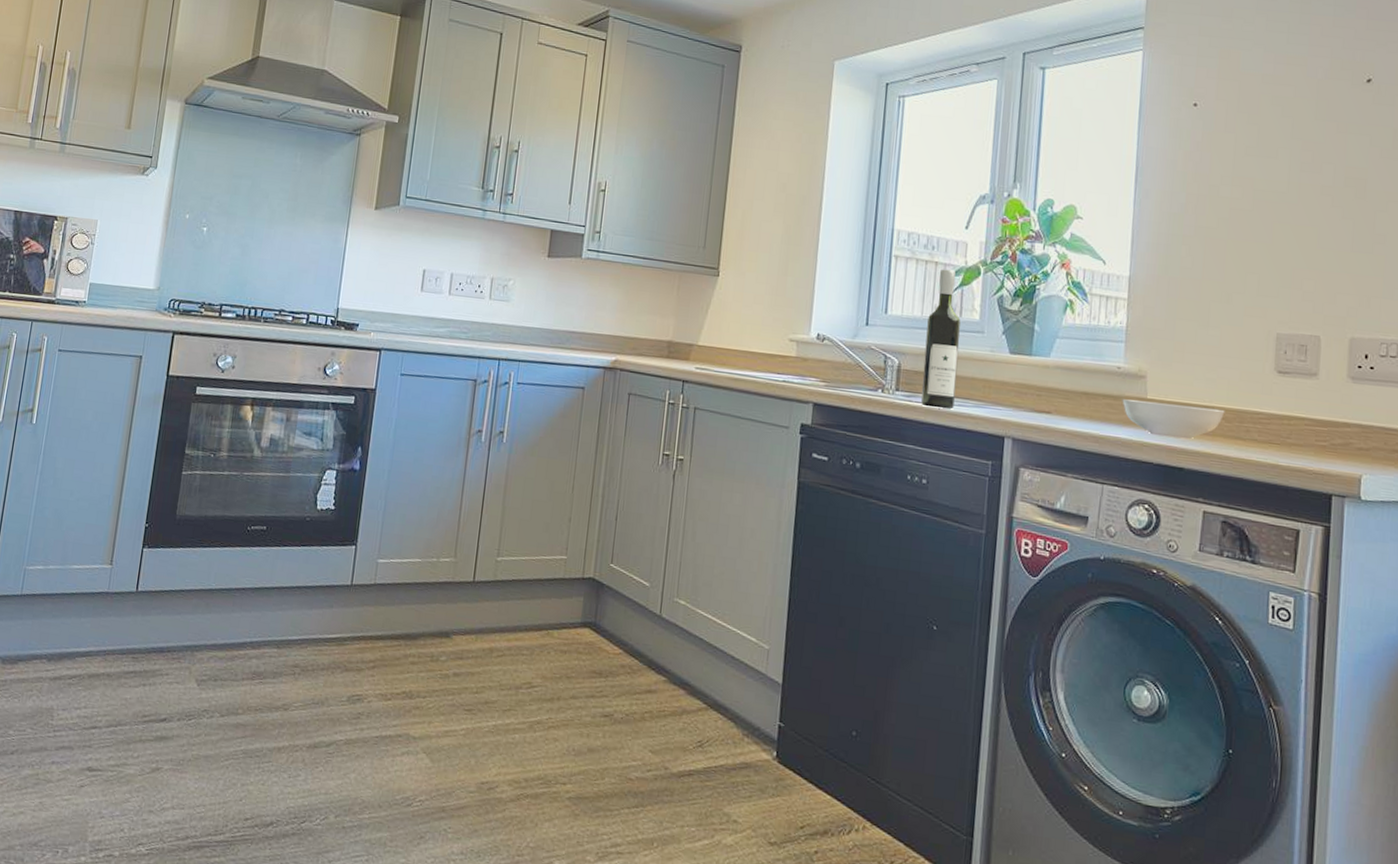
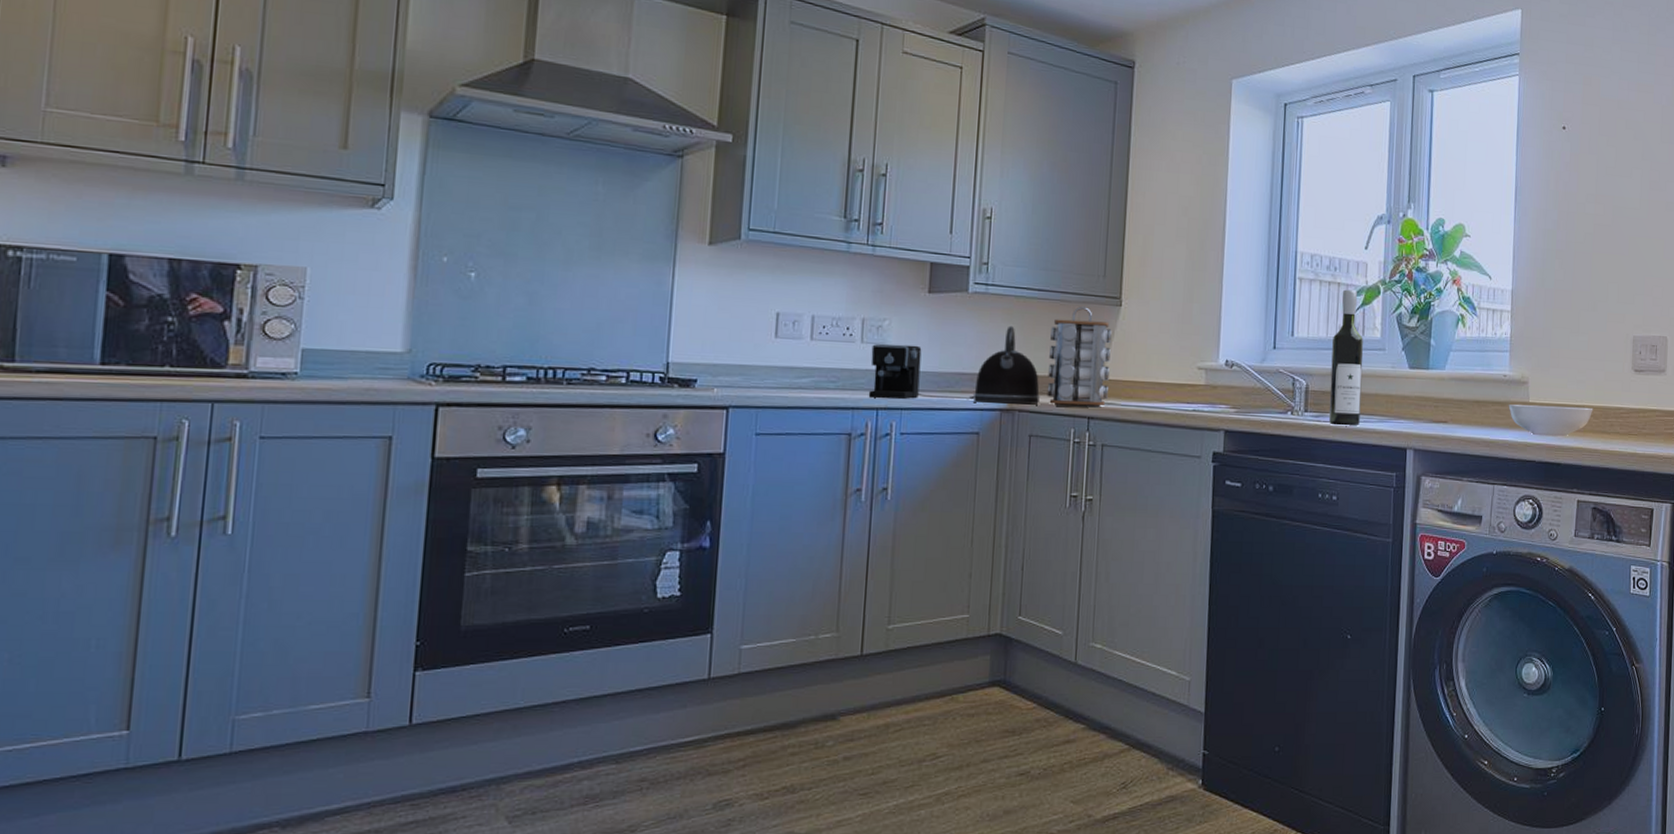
coffee maker: none [492,301,583,356] -> present [868,343,975,400]
kettle: none [580,290,641,366] -> present [972,325,1041,405]
spice rack: none [646,275,709,372] -> present [1047,306,1112,408]

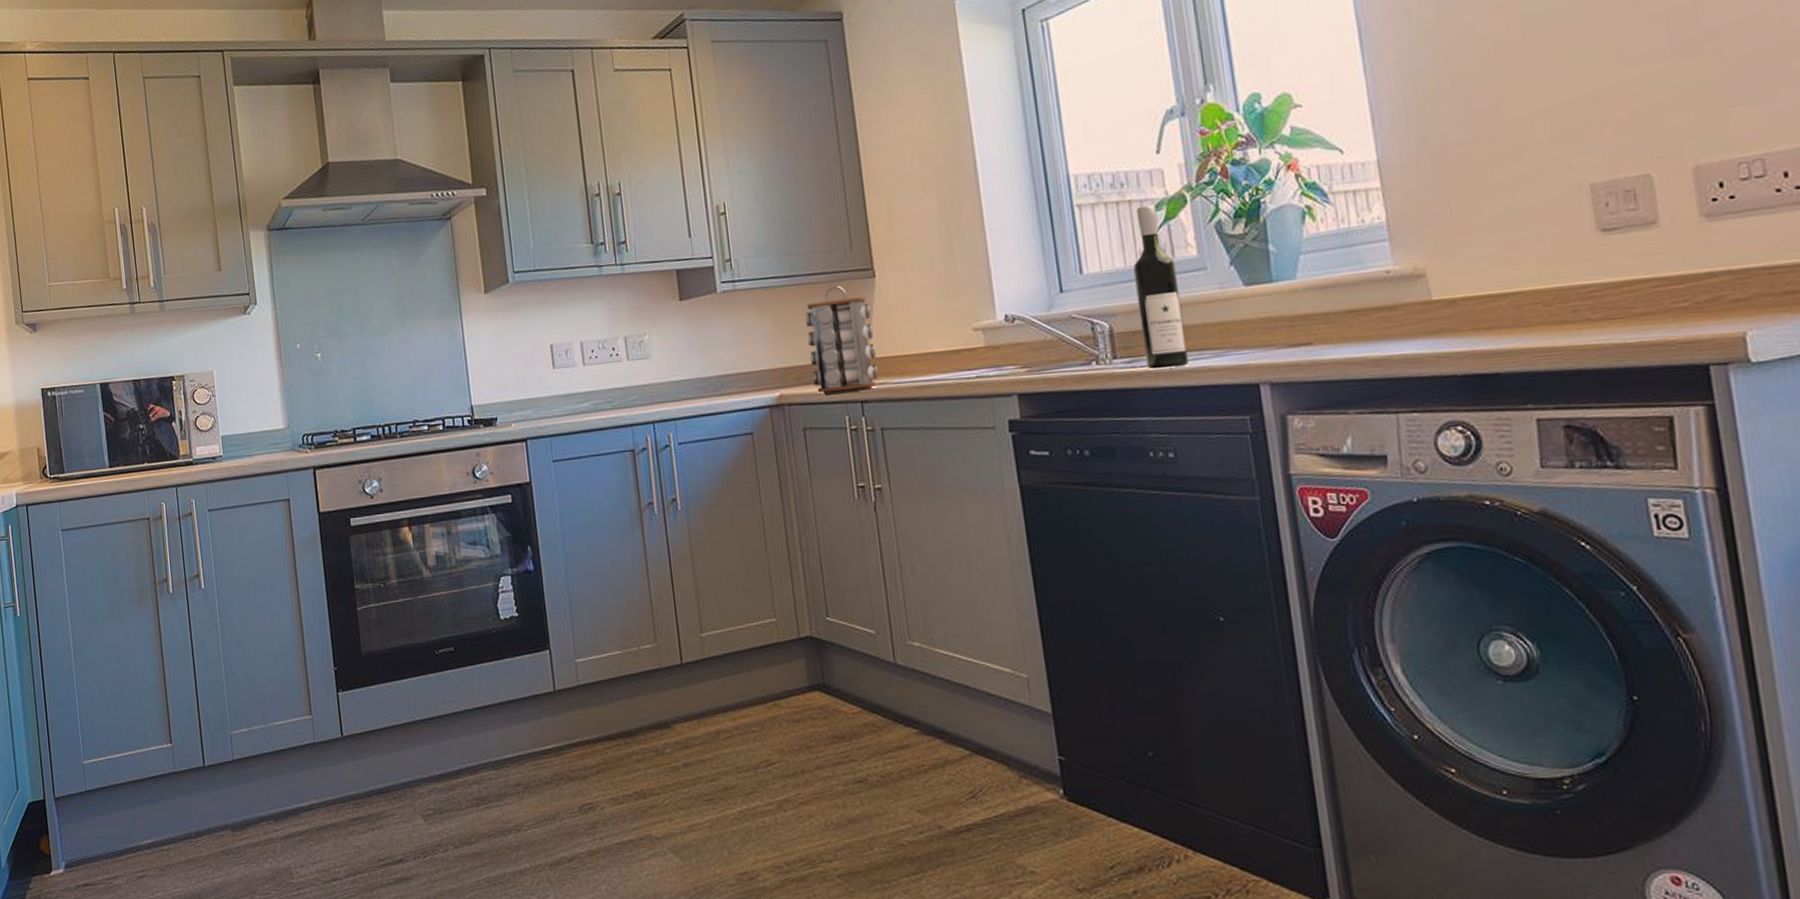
coffee maker: present [868,343,975,400] -> none [637,354,743,413]
kettle: present [972,325,1041,405] -> none [739,318,808,403]
bowl: present [1508,404,1594,437] -> none [1400,292,1541,342]

